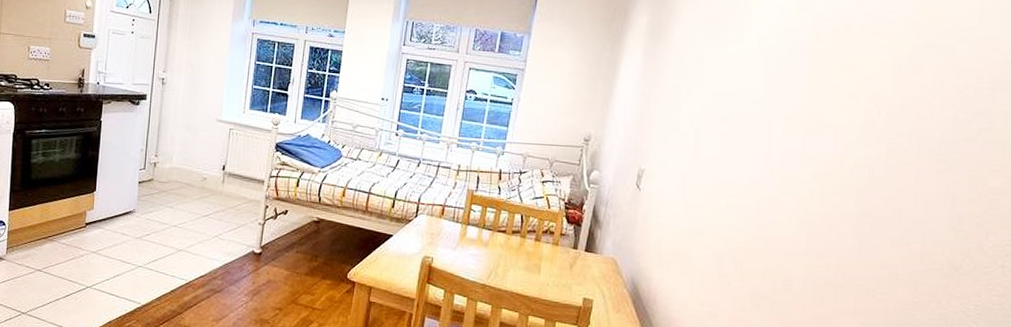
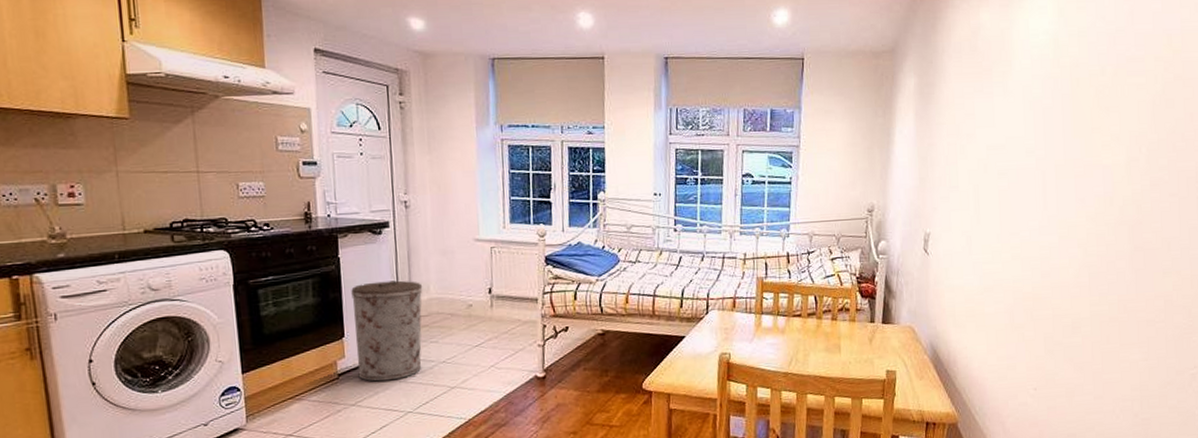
trash can: none [102,146,167,236] -> present [351,280,423,382]

